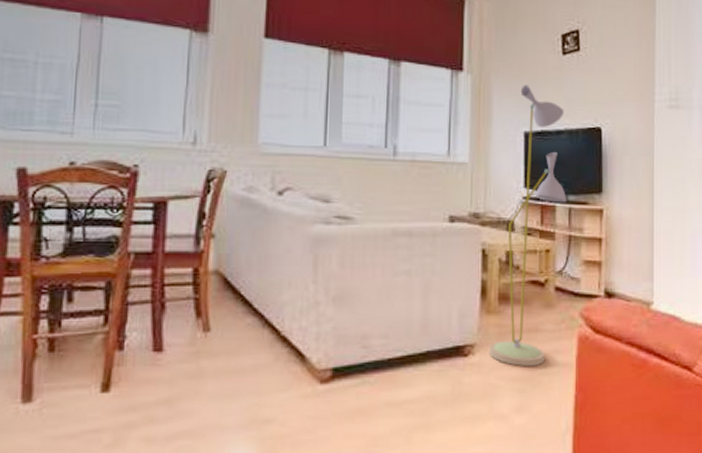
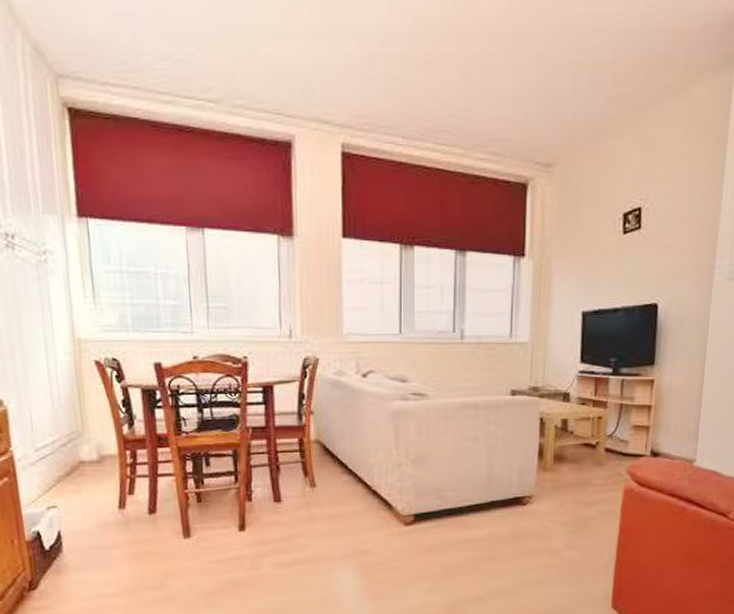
floor lamp: present [489,84,567,367] -> none [544,266,622,514]

